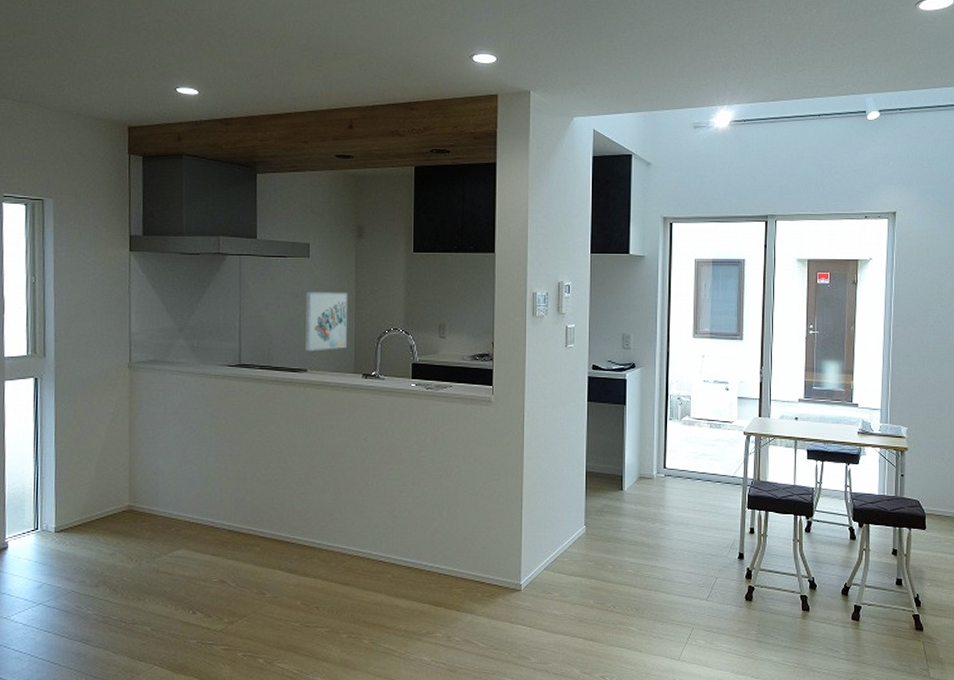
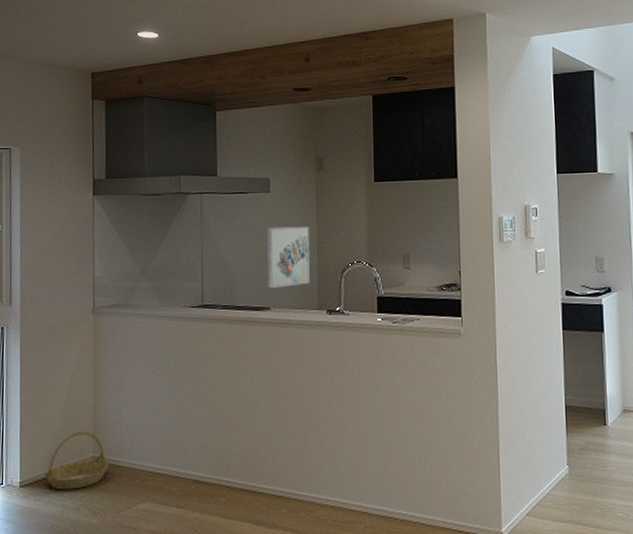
basket: none [80,481,145,536] -> present [44,431,109,490]

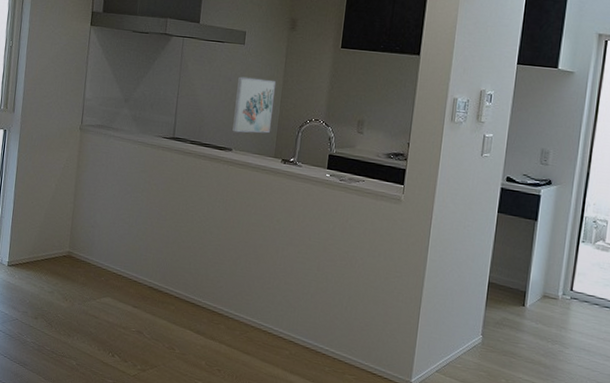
basket: present [44,431,109,490] -> none [28,228,81,276]

